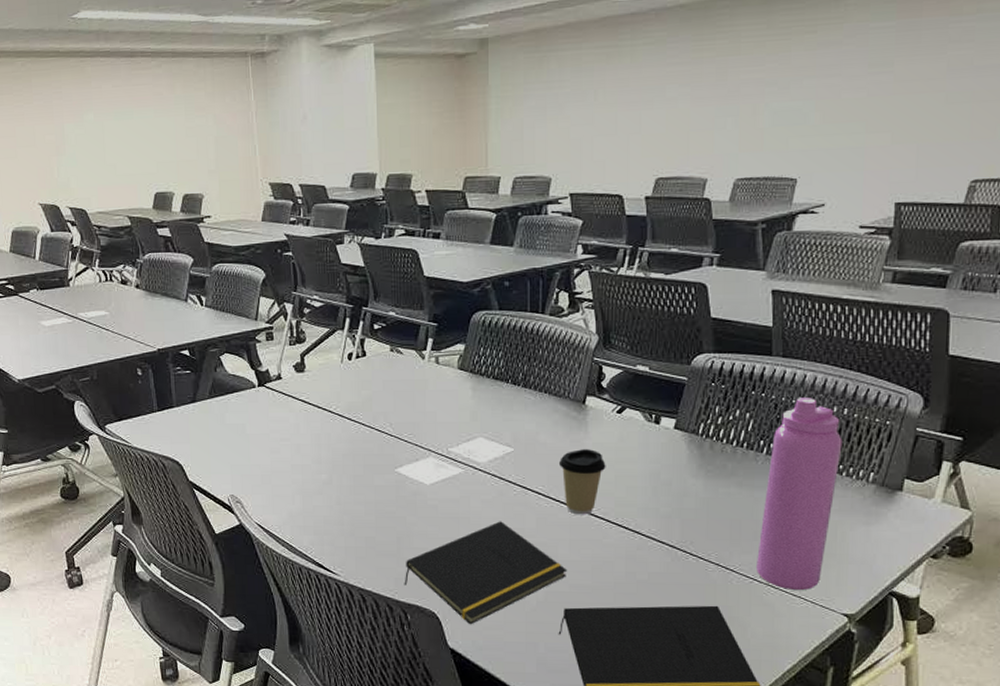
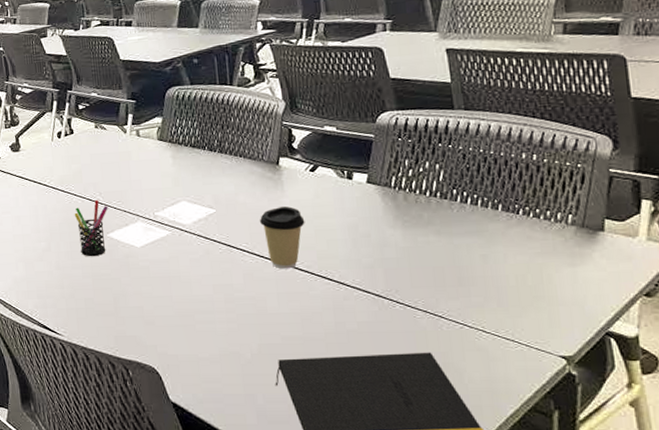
pen holder: none [360,430,398,493] -> present [74,199,108,257]
notepad: present [404,521,568,625] -> none [123,278,278,379]
water bottle: present [757,398,843,591] -> none [464,146,536,335]

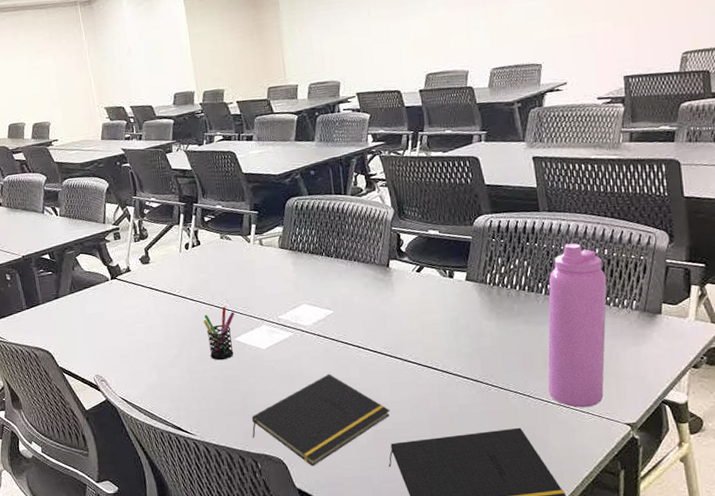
notepad: none [123,278,278,379] -> present [252,374,391,467]
coffee cup: present [259,206,305,269] -> none [372,305,413,362]
water bottle: none [464,146,536,335] -> present [548,243,607,408]

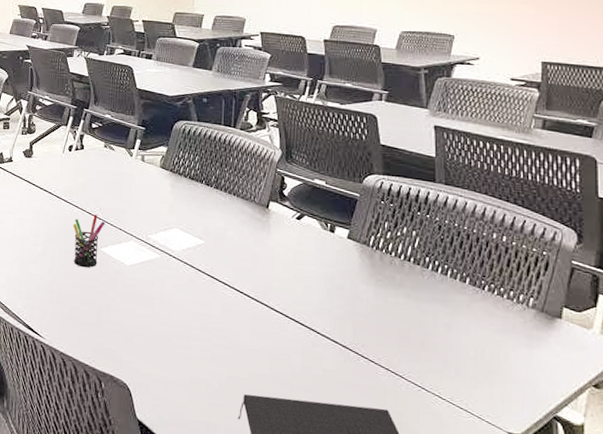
notepad: present [252,374,391,467] -> none [101,305,248,400]
water bottle: present [548,243,607,408] -> none [424,222,502,404]

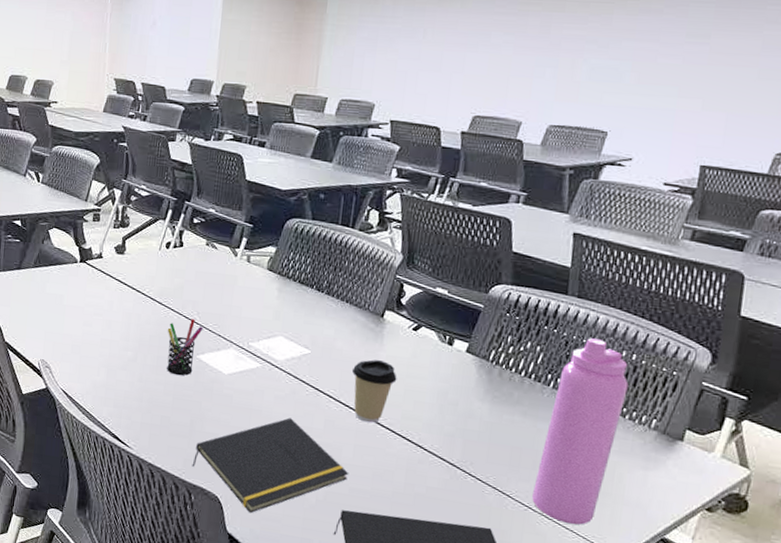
notepad: none [101,305,248,400] -> present [192,417,349,514]
coffee cup: none [243,248,286,308] -> present [351,359,397,423]
water bottle: none [424,222,502,404] -> present [532,338,629,525]

